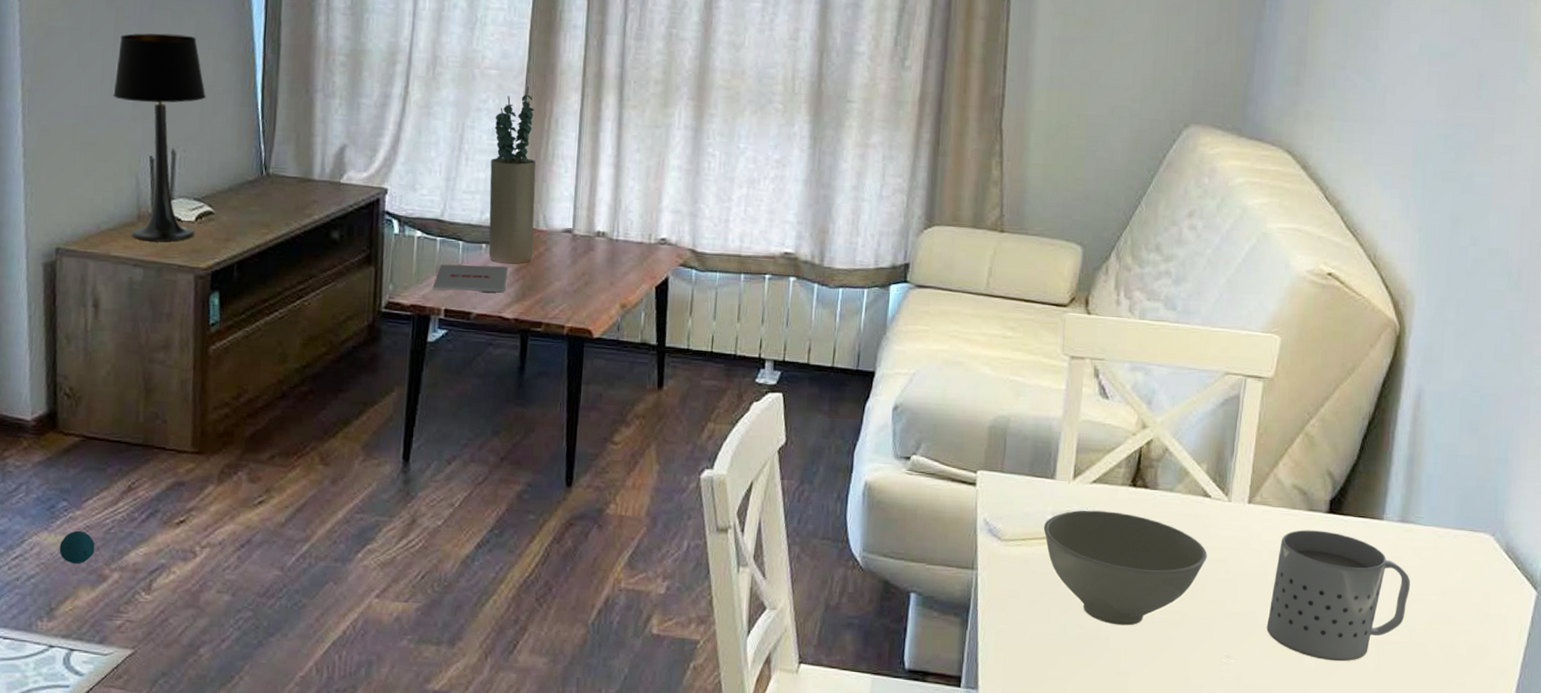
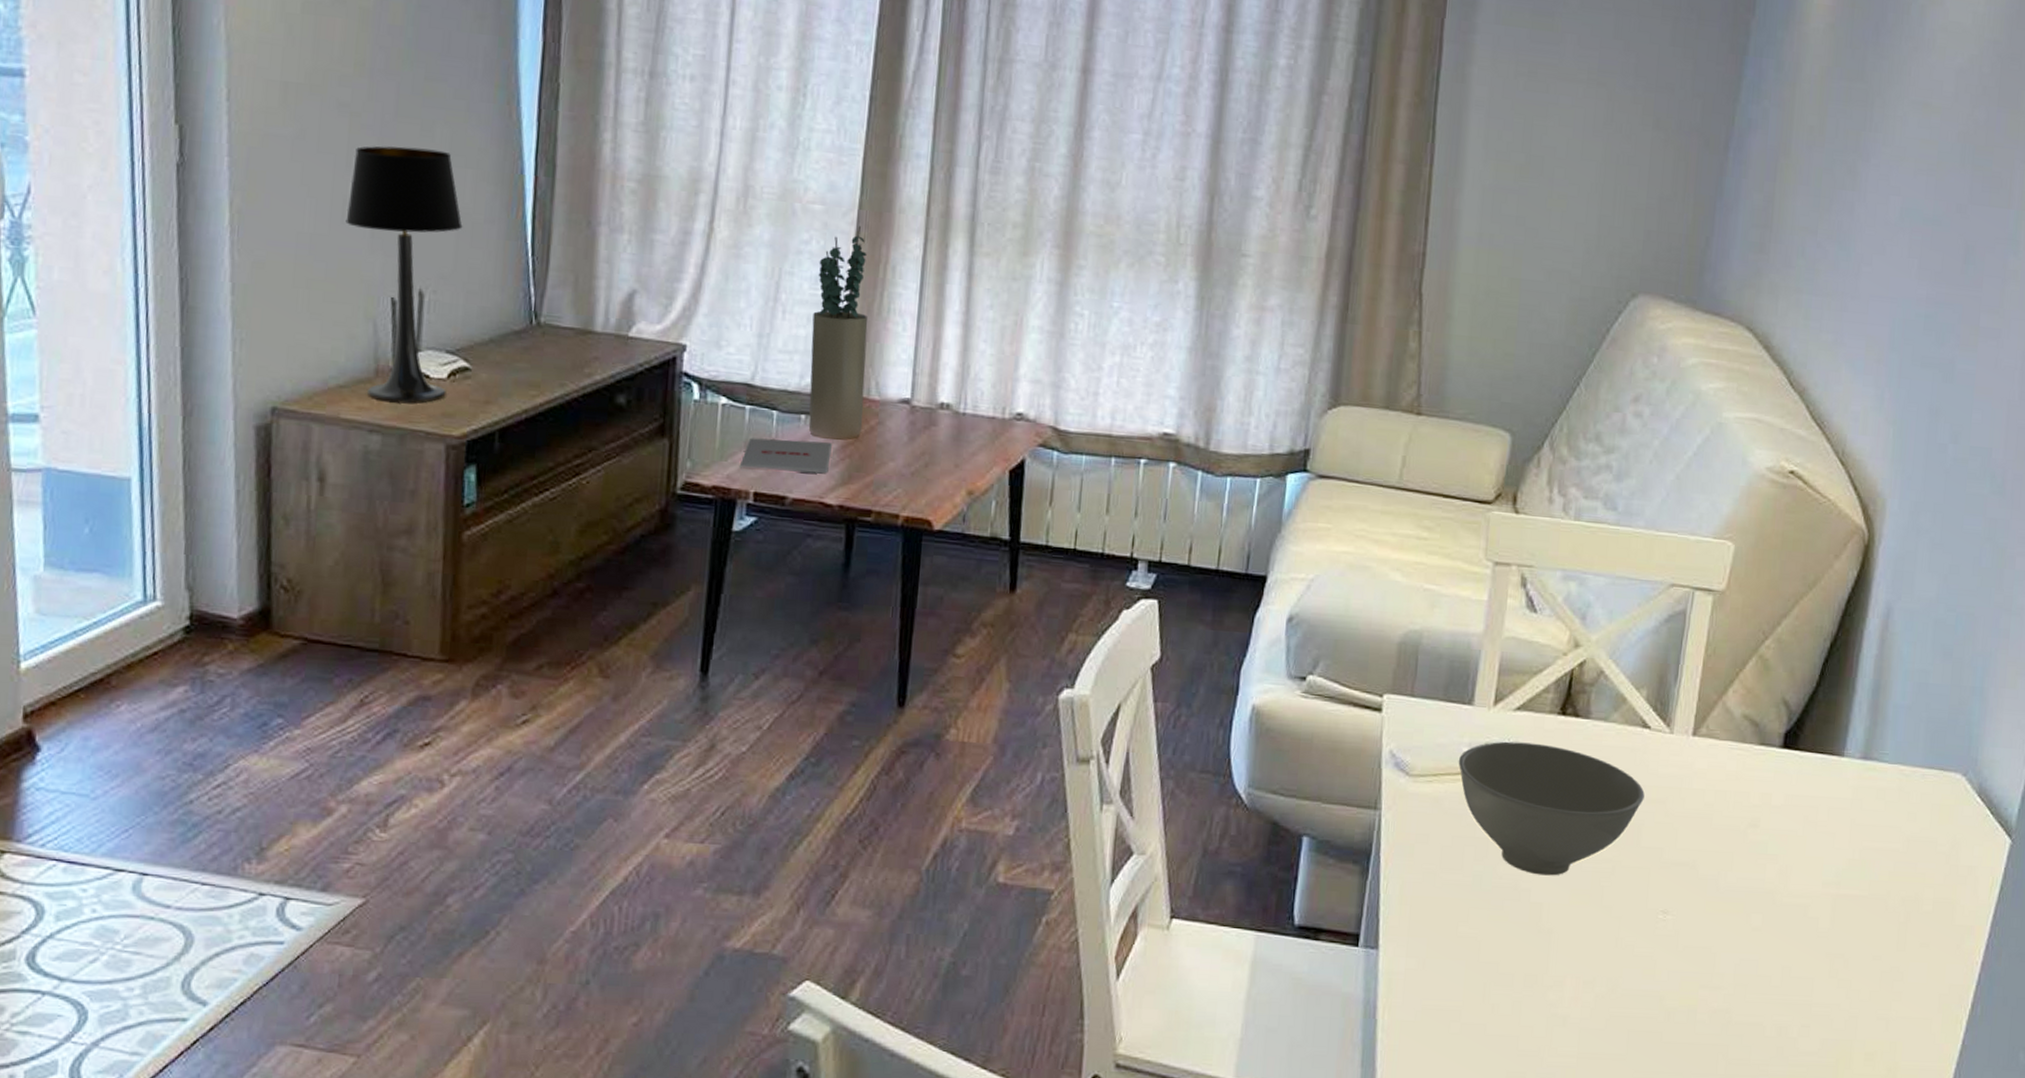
toy ball: present [59,530,95,564] -> none [272,753,318,795]
mug: present [1266,530,1411,662] -> none [1709,766,1872,918]

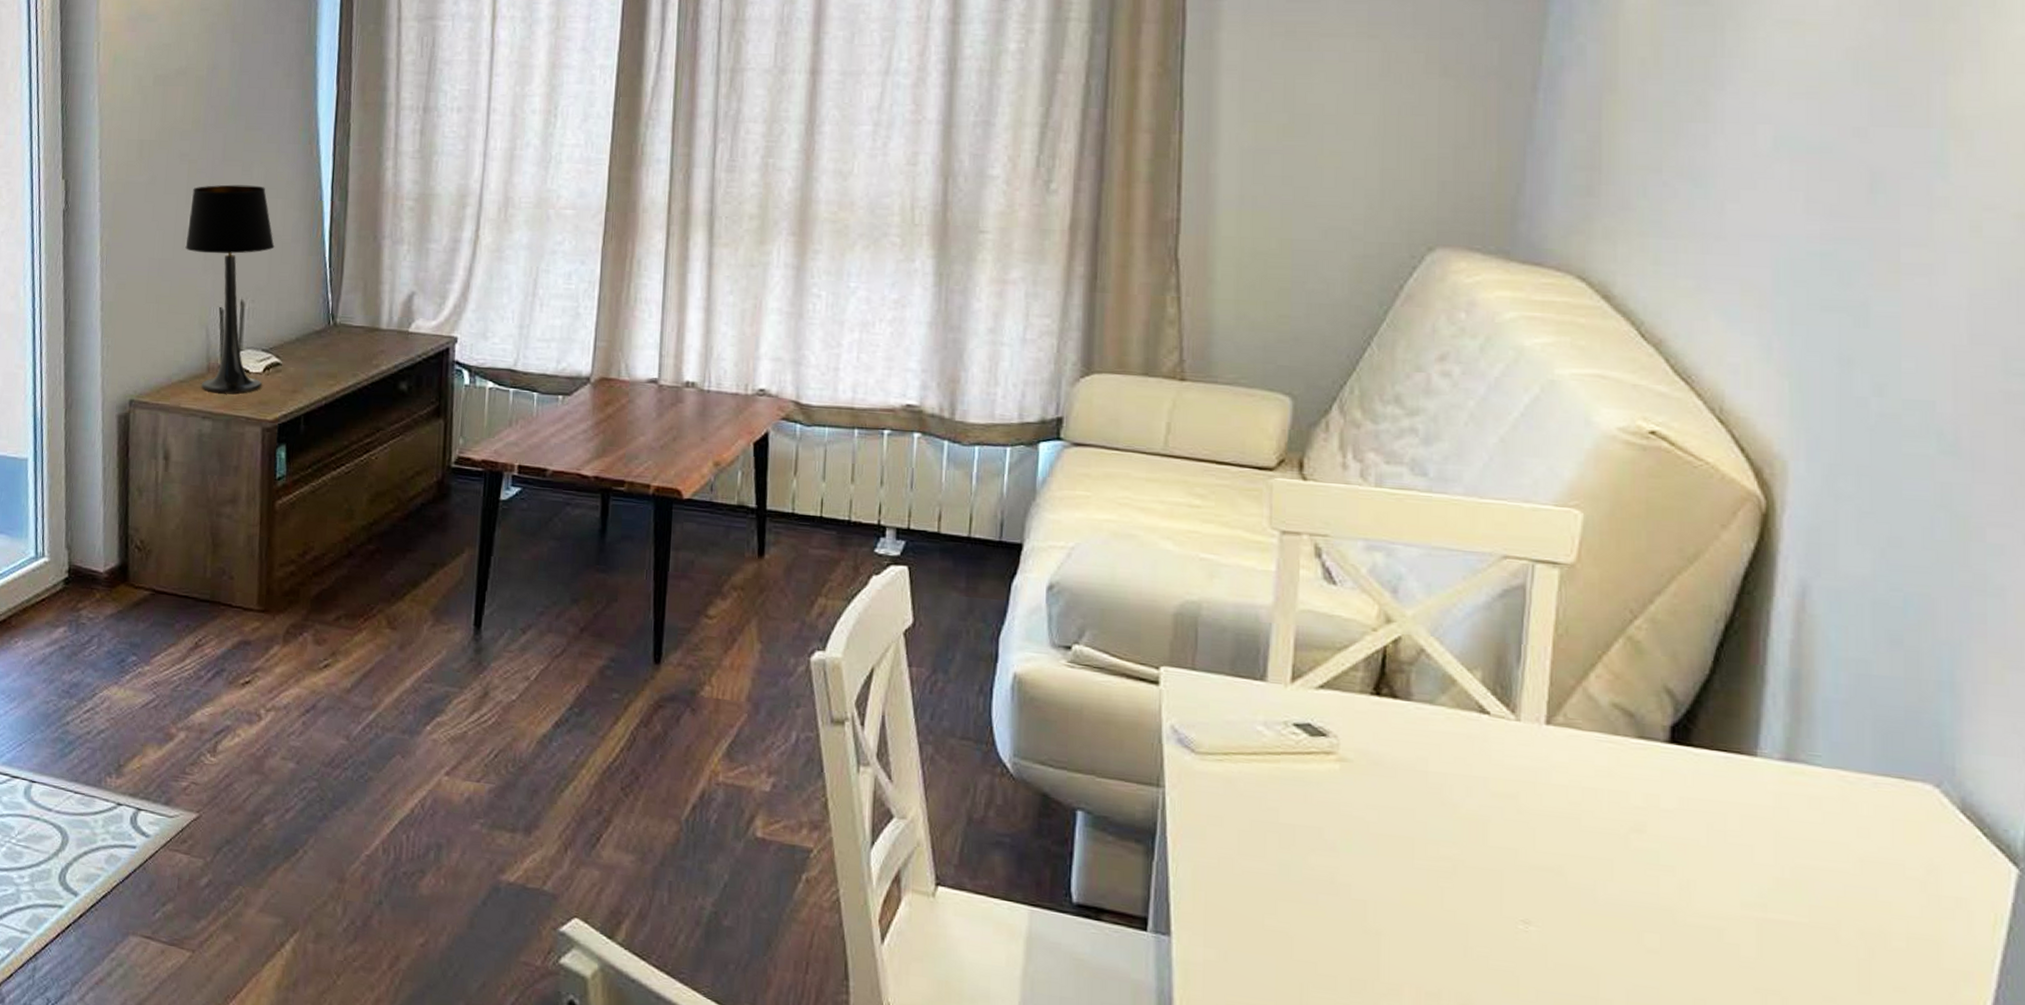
magazine: present [739,437,833,474] -> none [505,417,588,448]
vase: present [808,226,868,441] -> none [565,226,617,418]
bowl: present [1458,741,1645,876] -> none [1252,721,1488,872]

